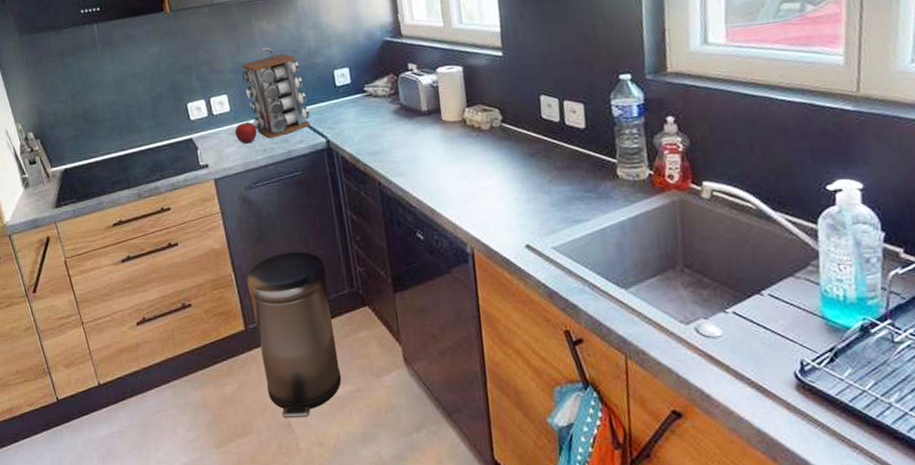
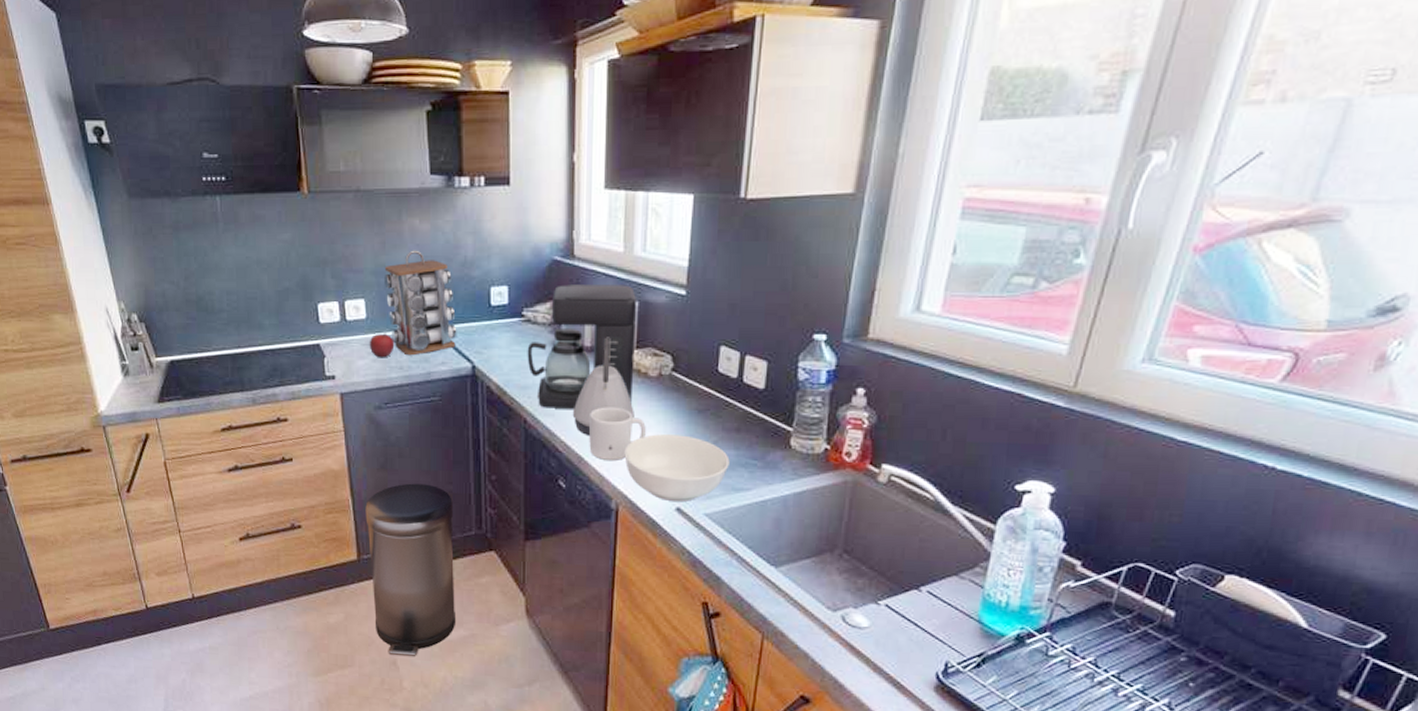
coffee maker: none [372,53,471,170] -> present [527,285,638,409]
kettle: none [419,100,475,190] -> present [572,337,634,437]
mug: none [435,160,488,210] -> present [589,407,646,460]
bowl: none [471,178,567,240] -> present [624,434,730,503]

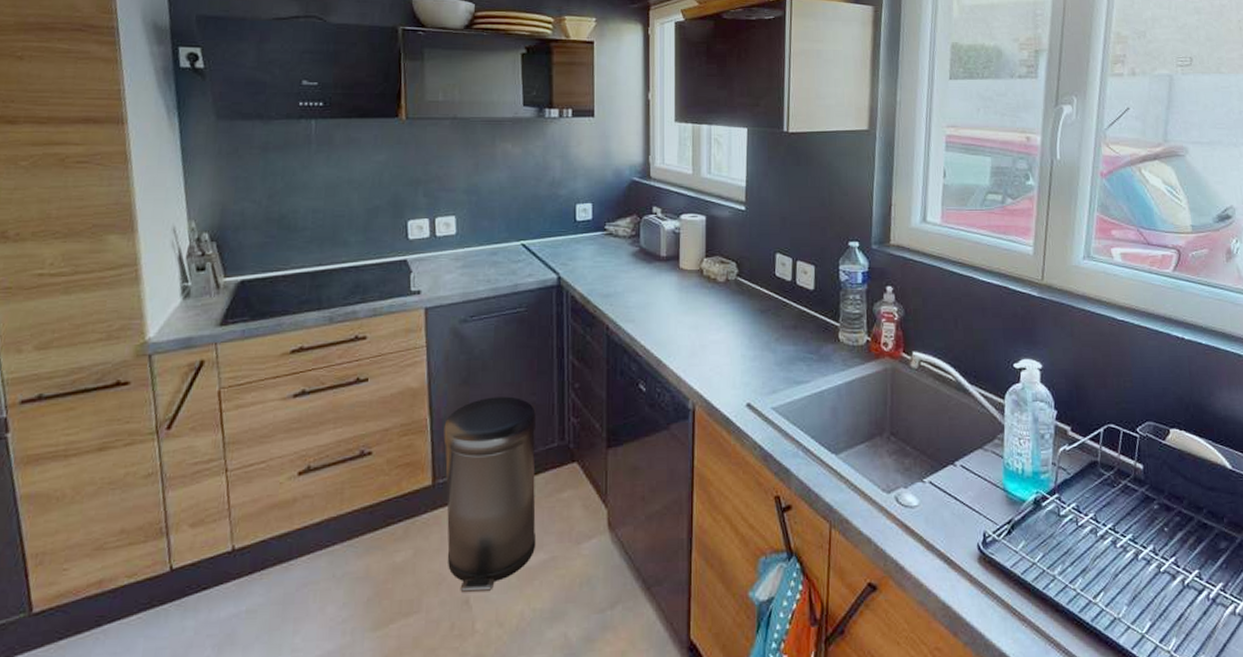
fruit: present [369,333,395,358] -> none [457,248,483,272]
spice rack: present [384,250,457,356] -> none [476,171,544,269]
coffee maker: present [527,285,638,409] -> none [609,202,706,315]
kettle: present [572,337,634,437] -> none [651,247,706,340]
mug: present [589,407,646,460] -> none [667,311,717,362]
bowl: present [624,434,730,503] -> none [699,334,790,399]

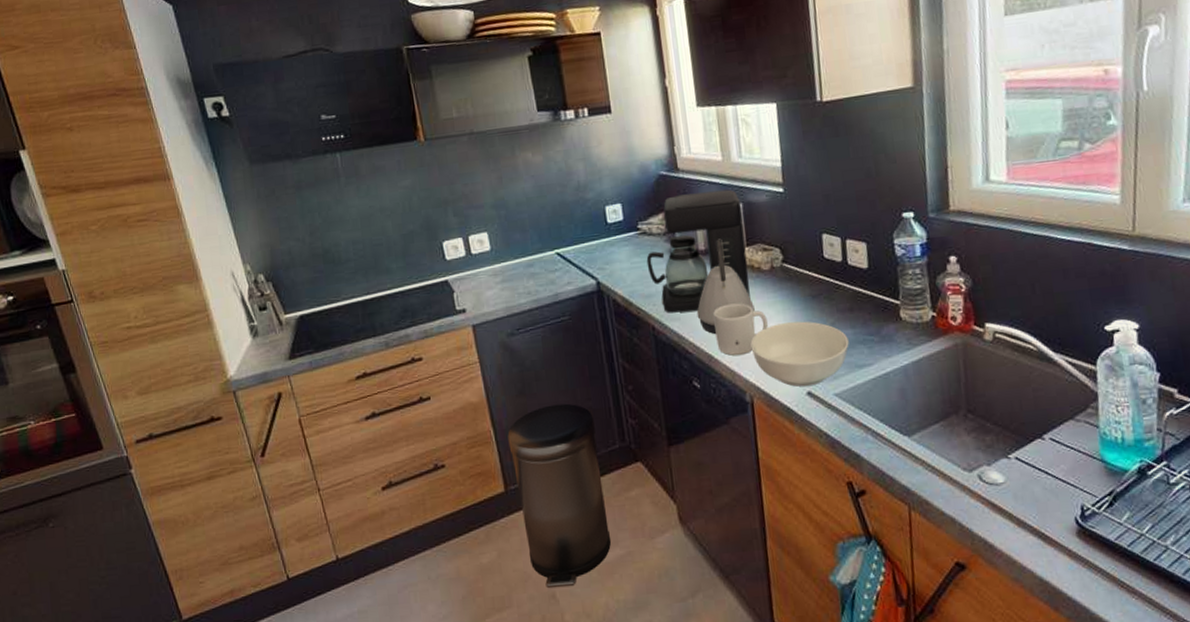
coffee maker: none [609,202,706,315] -> present [646,189,750,313]
kettle: none [651,247,706,340] -> present [696,239,755,335]
mug: none [667,311,717,362] -> present [713,303,768,356]
bowl: none [699,334,790,399] -> present [750,321,849,387]

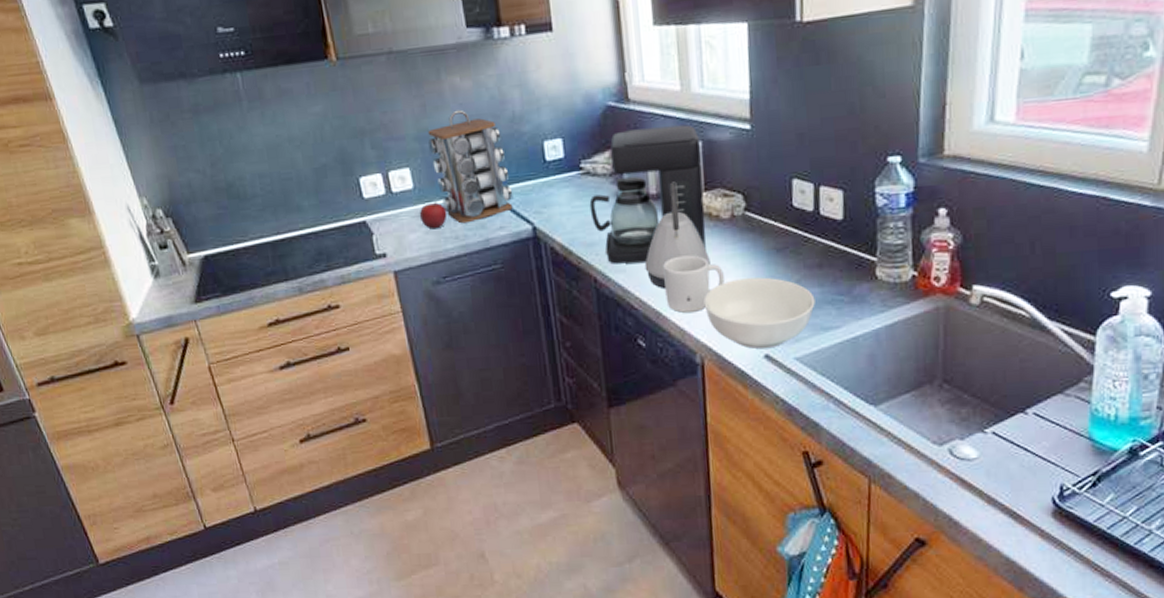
fruit: none [495,261,521,286] -> present [419,202,447,229]
spice rack: none [503,180,579,281] -> present [427,109,514,224]
pedal bin: present [507,403,611,588] -> none [433,359,544,547]

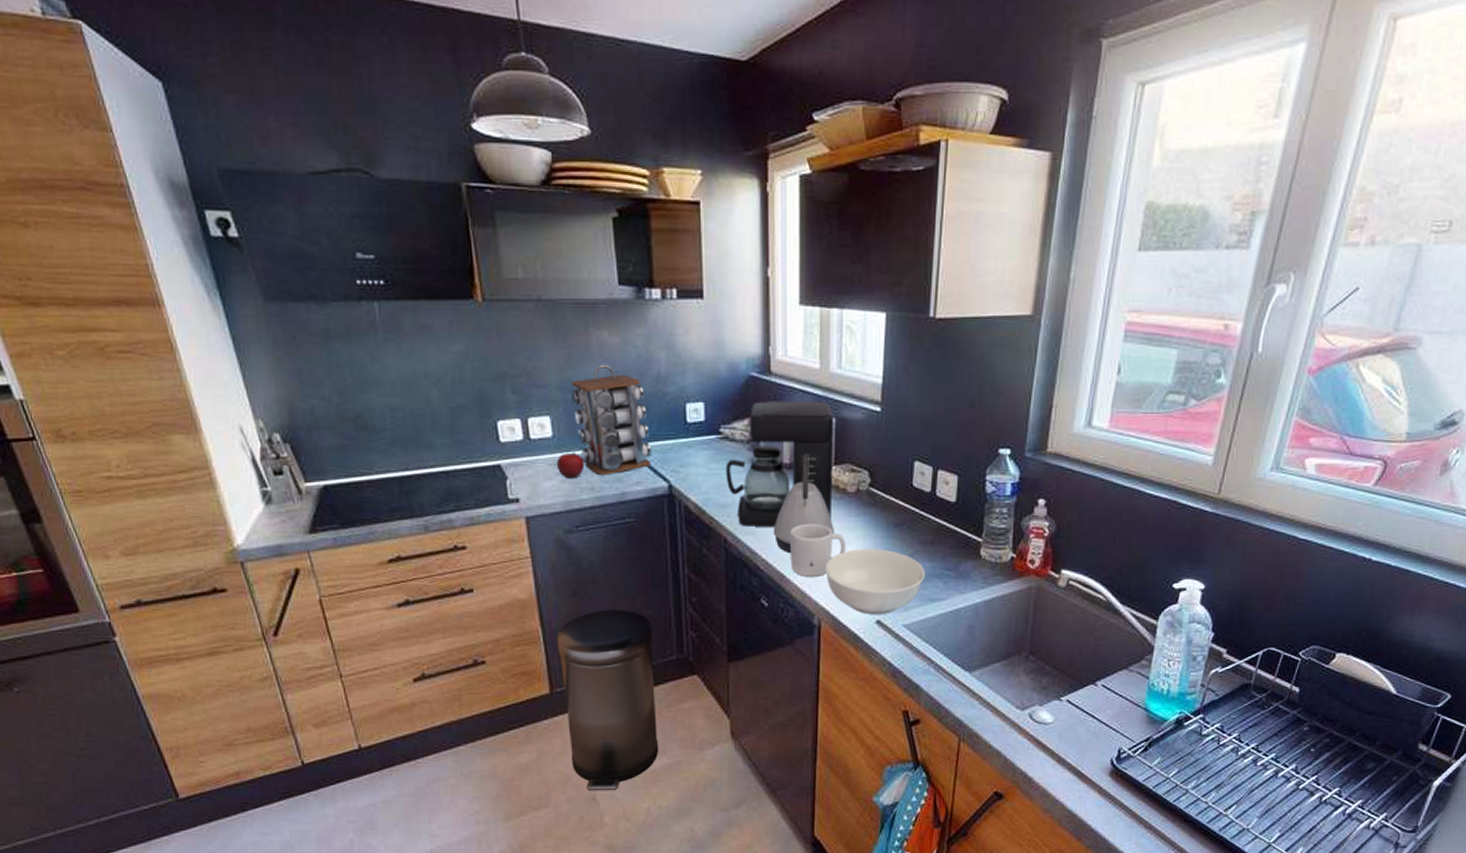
pedal bin: none [433,359,544,547] -> present [557,609,658,791]

